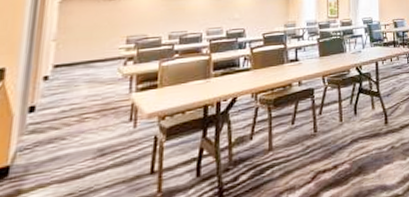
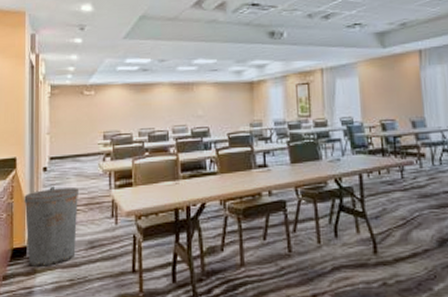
trash can: none [10,94,91,189] -> present [24,185,80,268]

